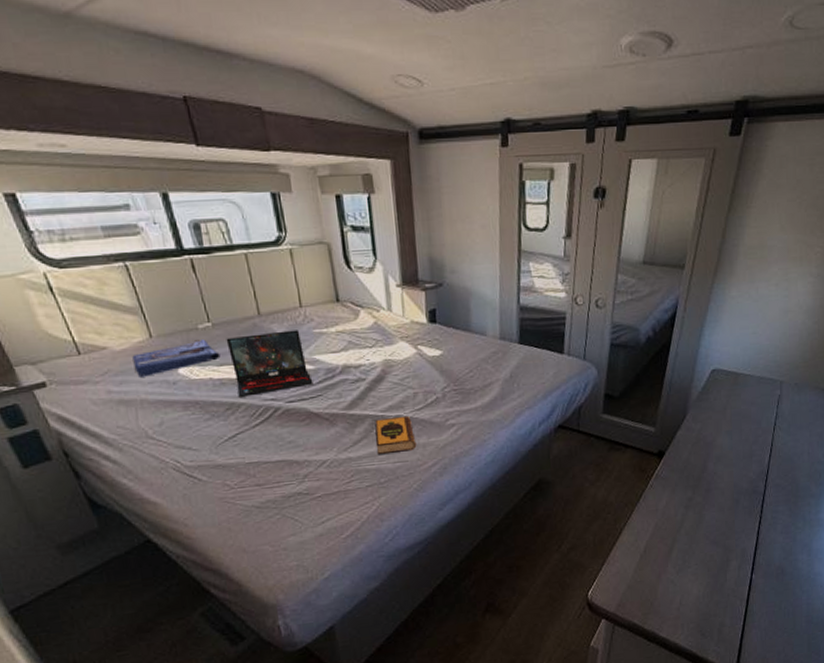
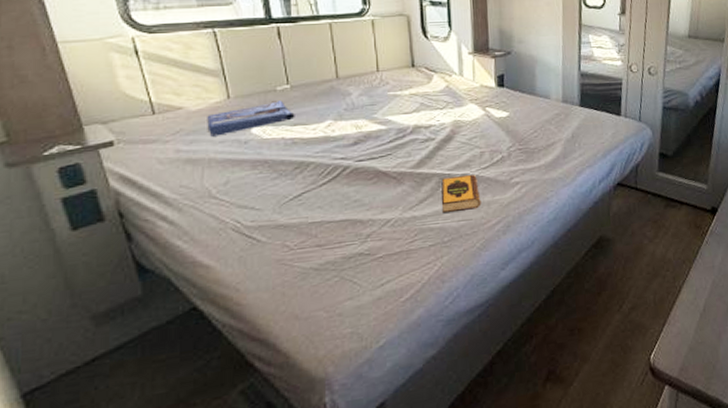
laptop: present [226,330,313,397] -> none [302,92,384,156]

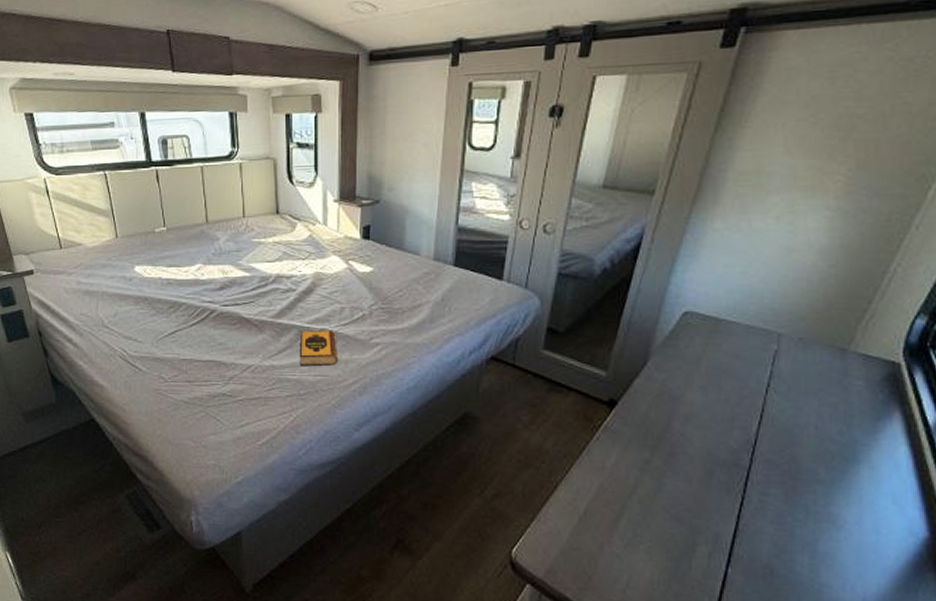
tote bag: present [207,100,295,137] -> none [100,242,170,272]

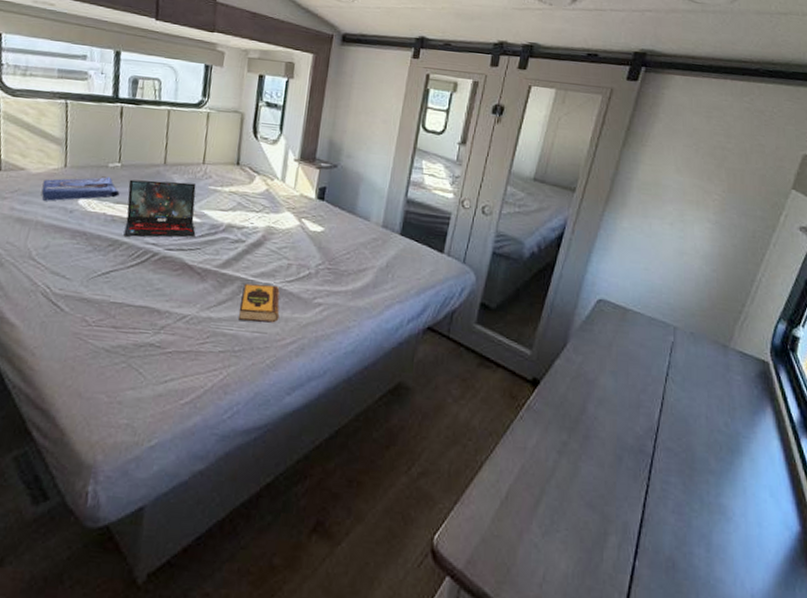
tote bag: none [100,242,170,272] -> present [41,176,120,201]
laptop: none [177,238,247,297] -> present [123,179,197,238]

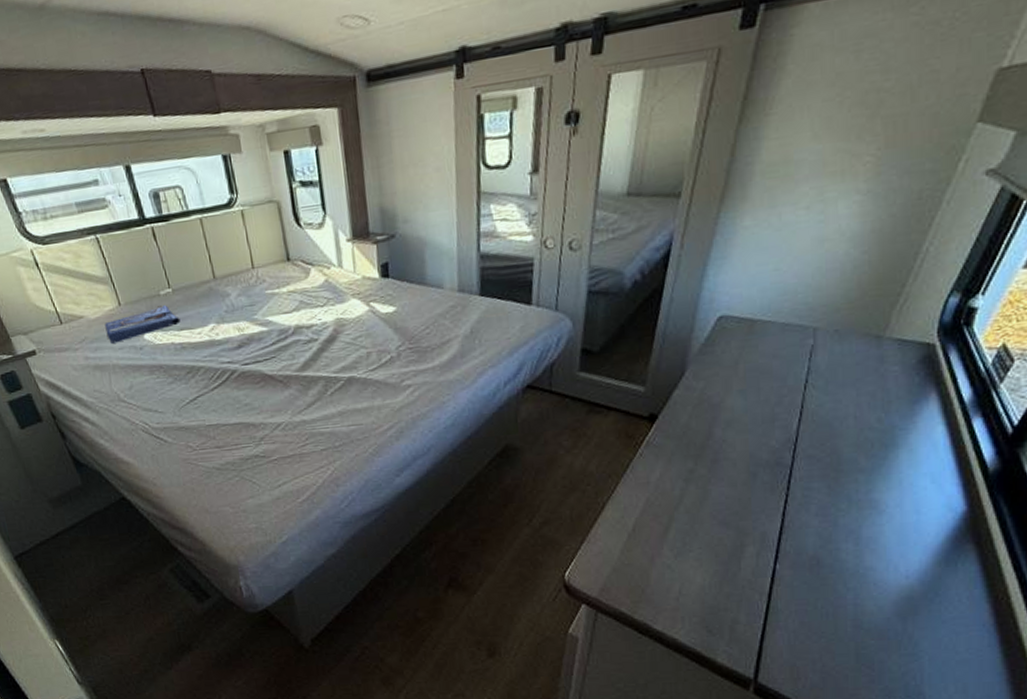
laptop: present [123,179,197,238] -> none [185,291,267,361]
hardback book: present [239,283,280,323] -> none [328,376,371,418]

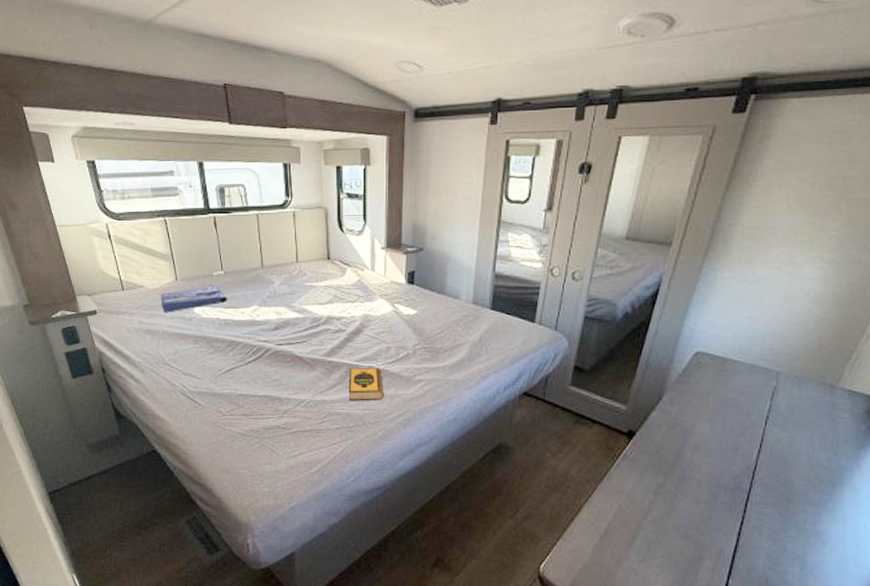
hardback book: none [328,376,371,418] -> present [348,367,385,401]

